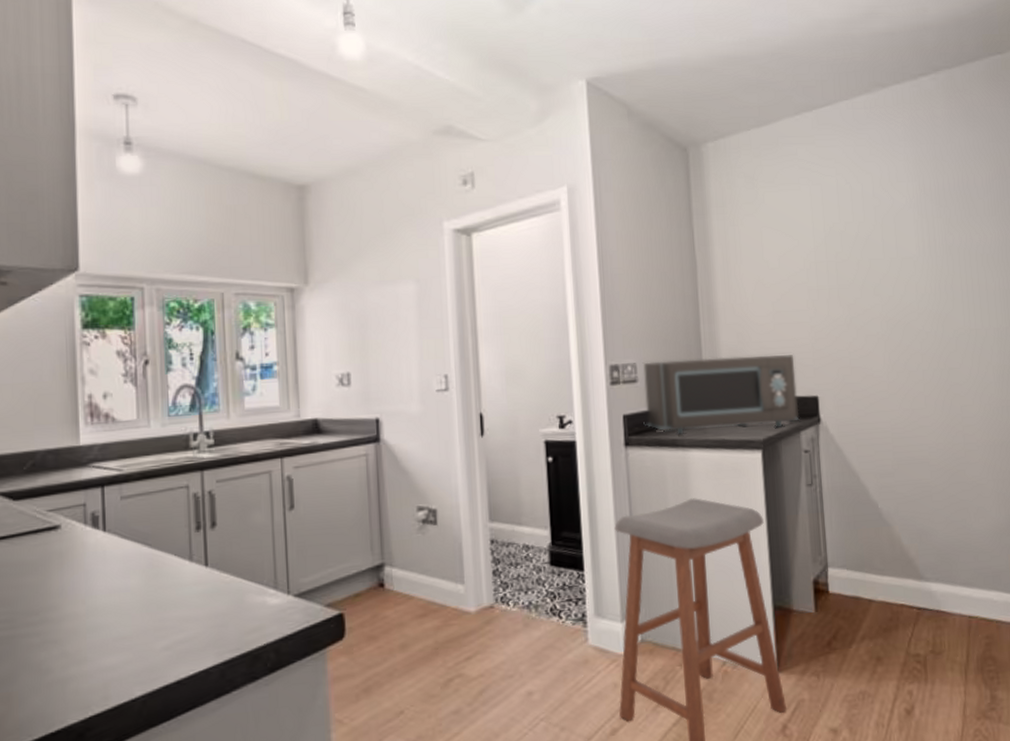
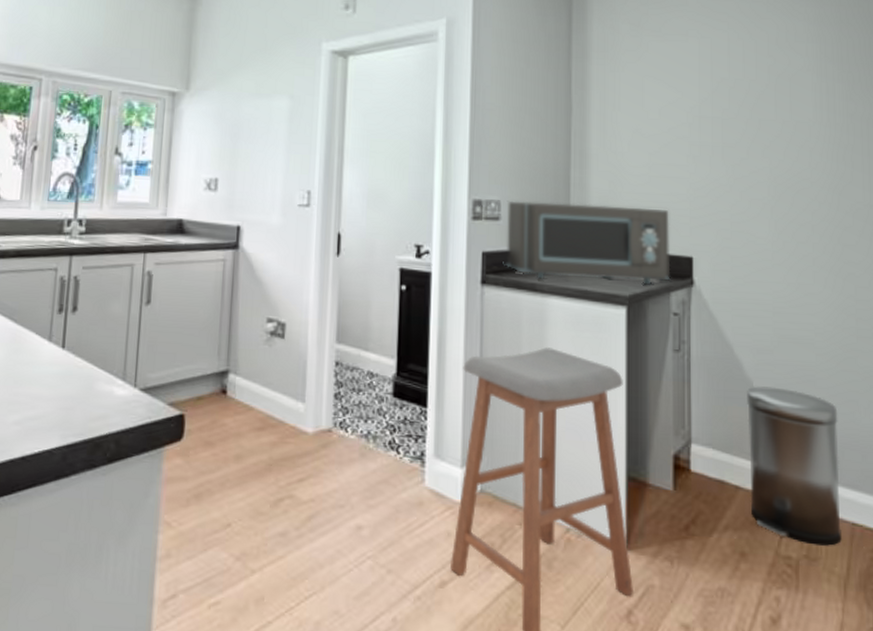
pedal bin: none [873,506,961,641] -> present [747,386,842,546]

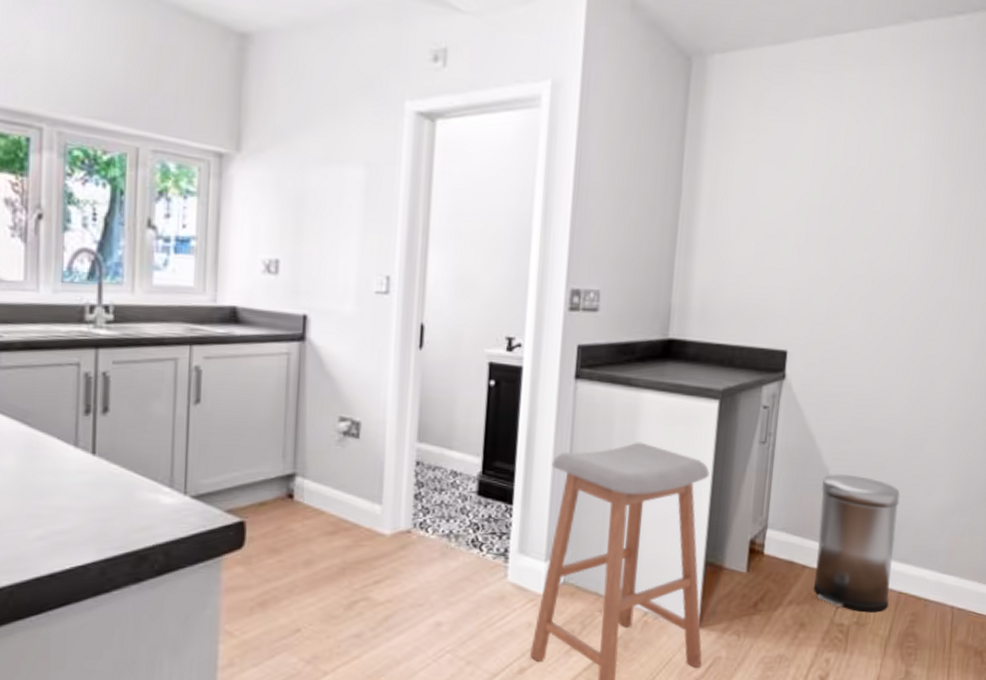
microwave: present [503,200,671,285] -> none [598,290,770,379]

